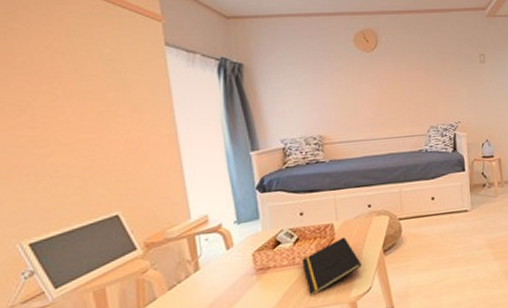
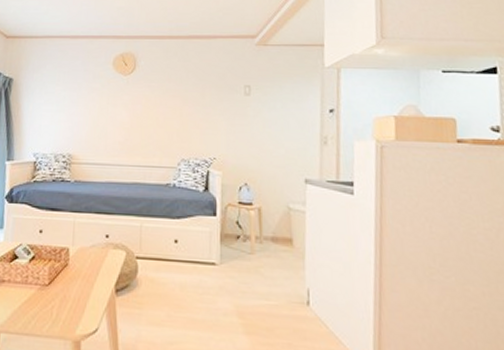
notepad: present [301,237,362,295] -> none [34,265,91,321]

